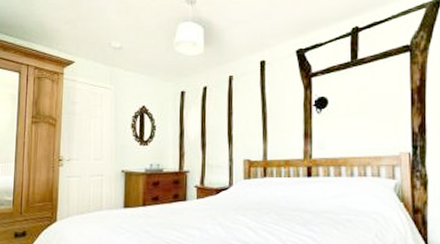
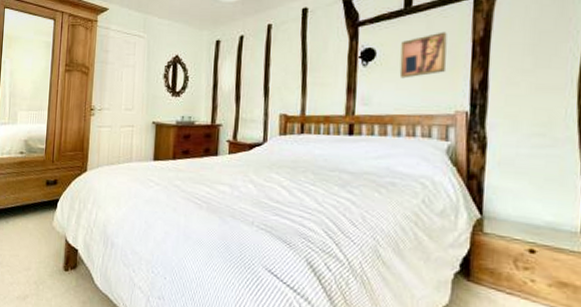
wall art: none [350,81,390,124] -> present [399,32,447,79]

